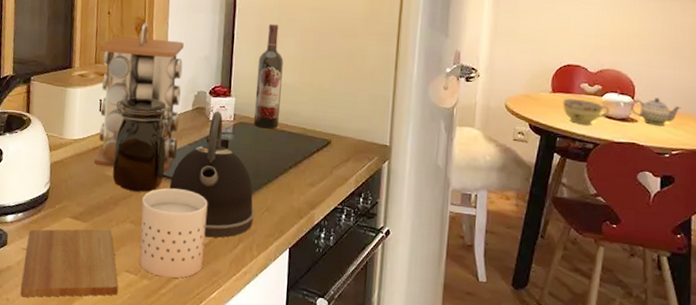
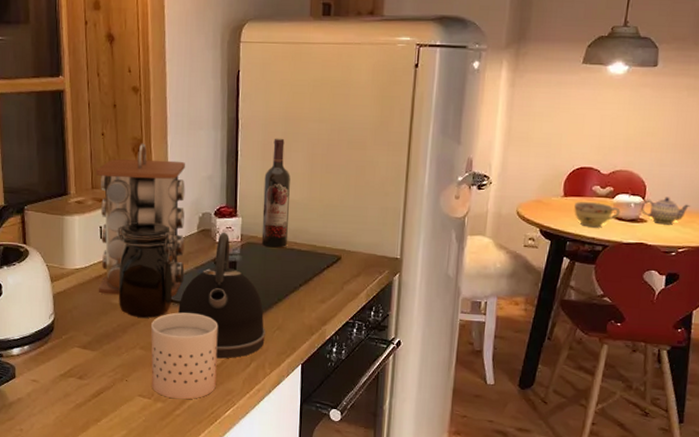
cutting board: present [20,229,118,297] -> none [34,356,132,426]

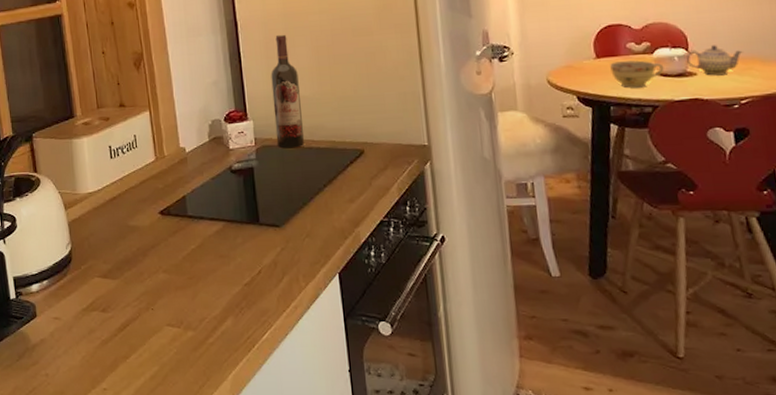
spice rack: present [96,143,186,297] -> none [100,56,201,217]
jar: present [117,222,176,318] -> none [127,135,191,238]
mug: present [151,312,219,400] -> none [172,228,249,326]
kettle: present [178,232,266,359] -> none [198,137,296,275]

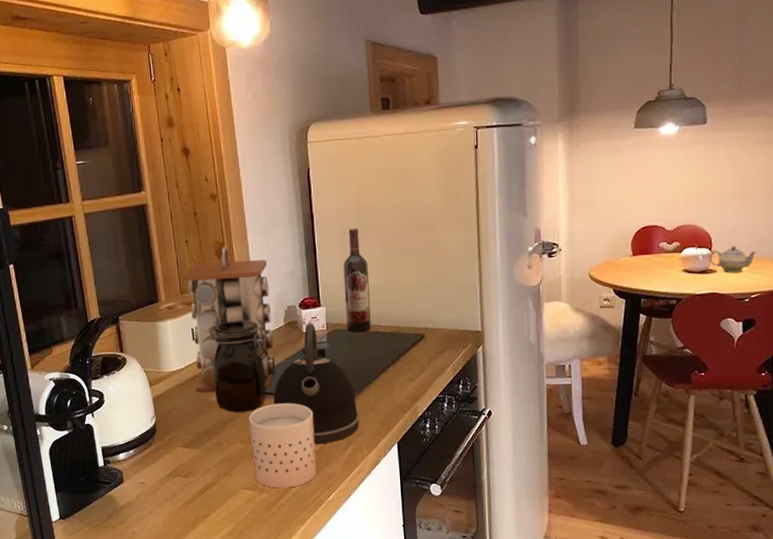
spice rack: none [100,56,201,217] -> present [183,246,276,393]
jar: none [127,135,191,238] -> present [208,319,266,412]
mug: none [172,228,249,326] -> present [249,403,317,489]
kettle: none [198,137,296,275] -> present [273,322,360,445]
teacup: present [610,60,664,88] -> none [644,258,690,283]

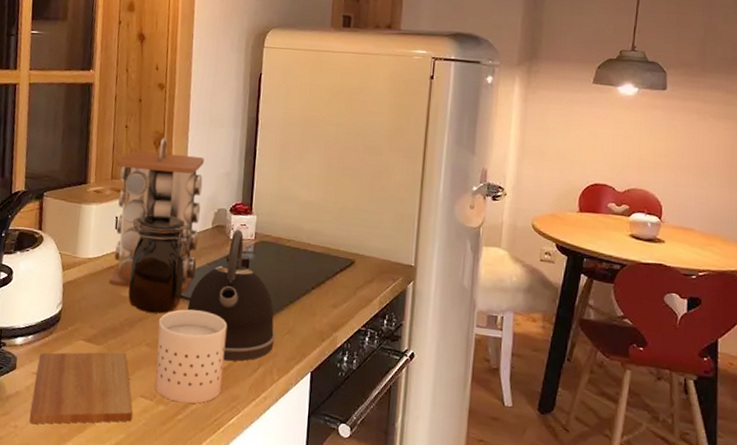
cutting board: none [142,451,239,527] -> present [29,352,133,424]
wine bottle: present [343,228,372,333] -> none [275,139,307,249]
teapot: present [709,246,757,272] -> none [657,218,708,246]

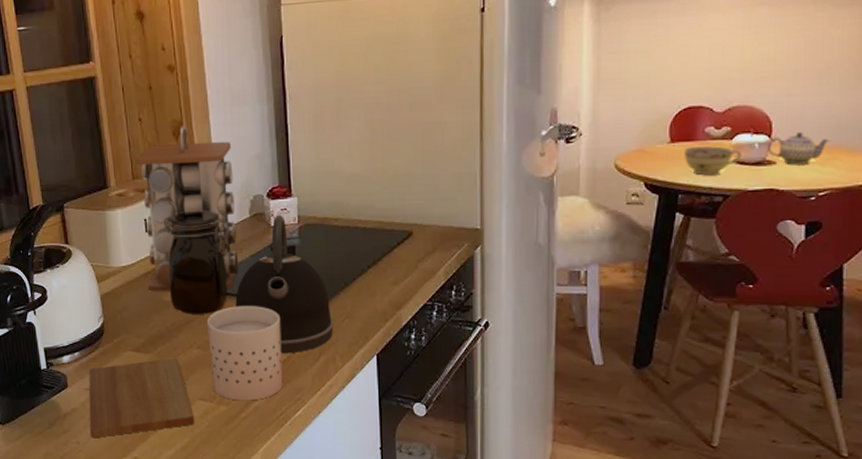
teacup: none [590,218,637,246] -> present [684,146,742,176]
teapot: none [657,218,708,246] -> present [767,132,830,164]

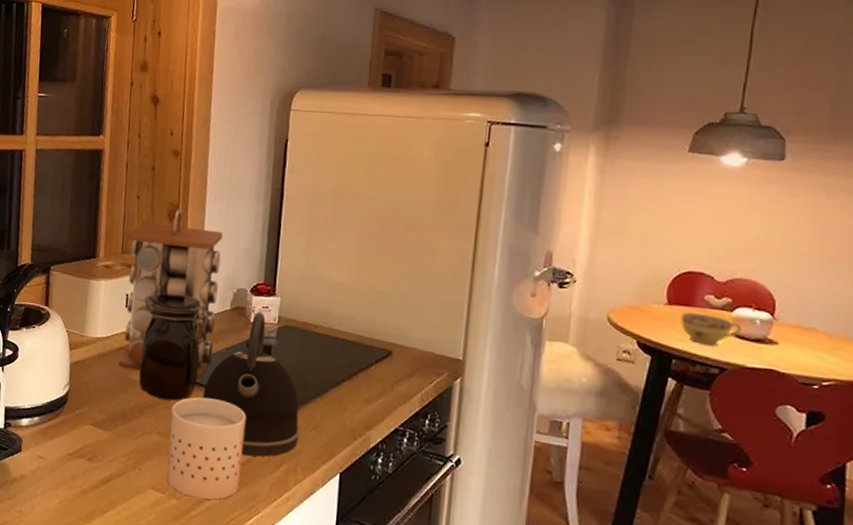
cutting board: present [88,358,194,438] -> none [35,435,143,515]
teapot: present [767,132,830,164] -> none [768,315,837,350]

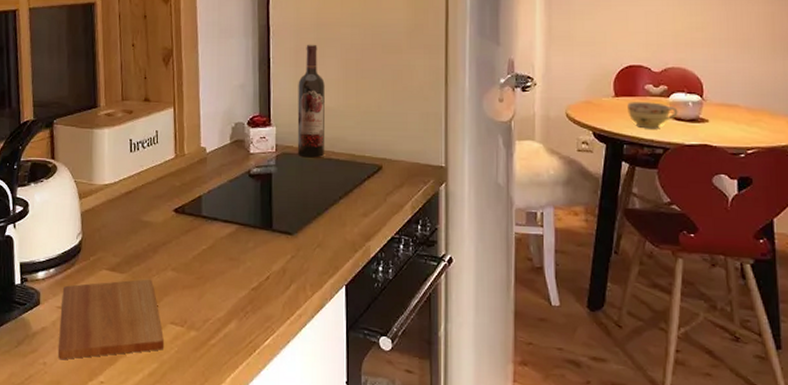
cutting board: none [35,435,143,515] -> present [58,279,164,359]
spice rack: present [118,209,223,379] -> none [126,53,218,212]
jar: present [139,293,207,401] -> none [148,133,208,236]
mug: present [167,397,247,500] -> none [183,229,255,327]
kettle: present [203,311,301,457] -> none [212,142,306,280]
wine bottle: none [301,213,338,335] -> present [297,44,326,158]

